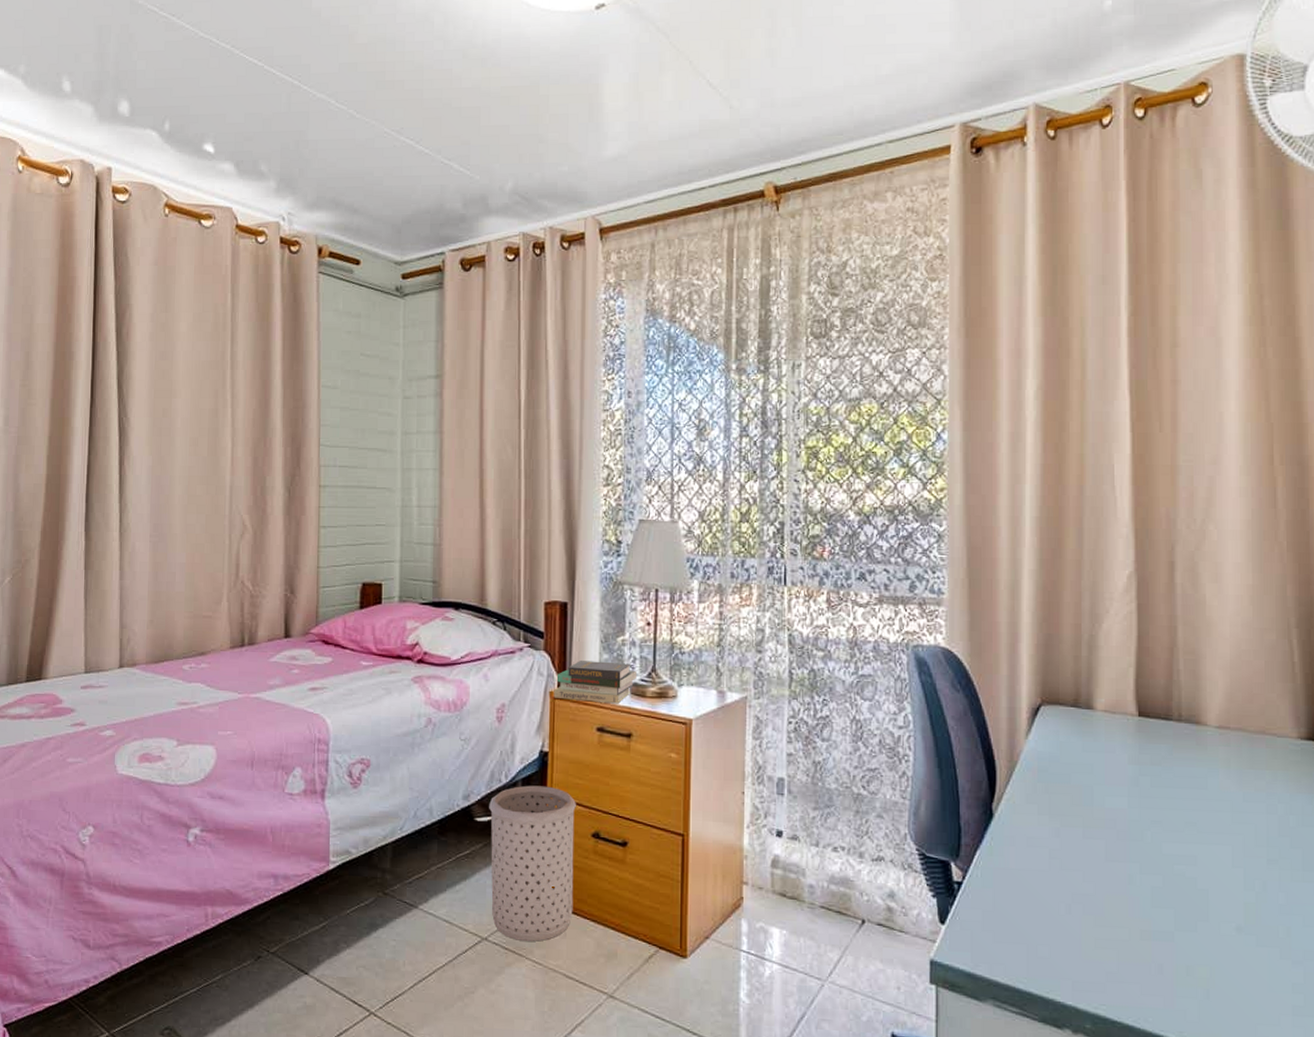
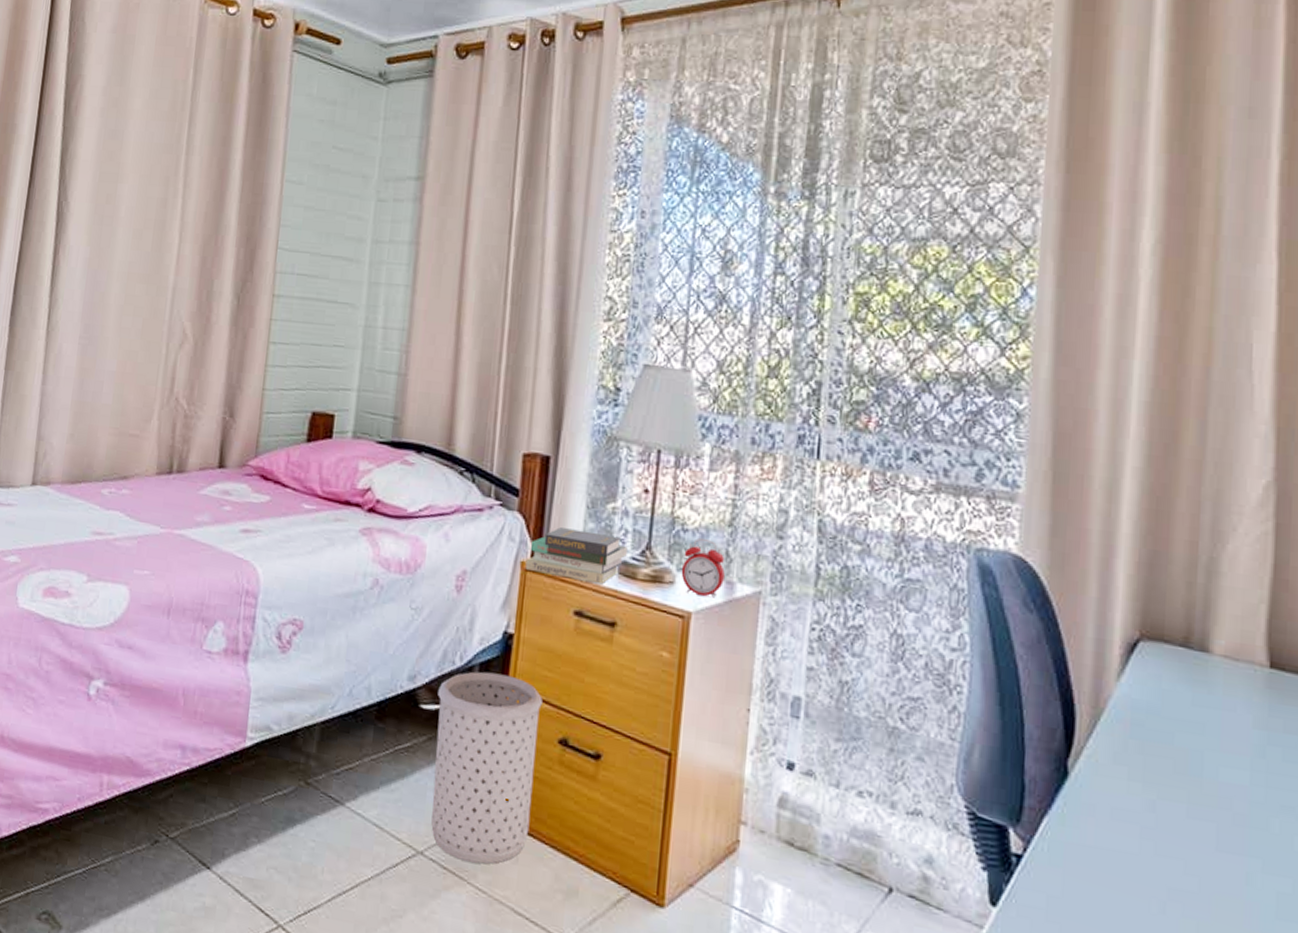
alarm clock: none [681,659,717,706] -> present [681,538,725,598]

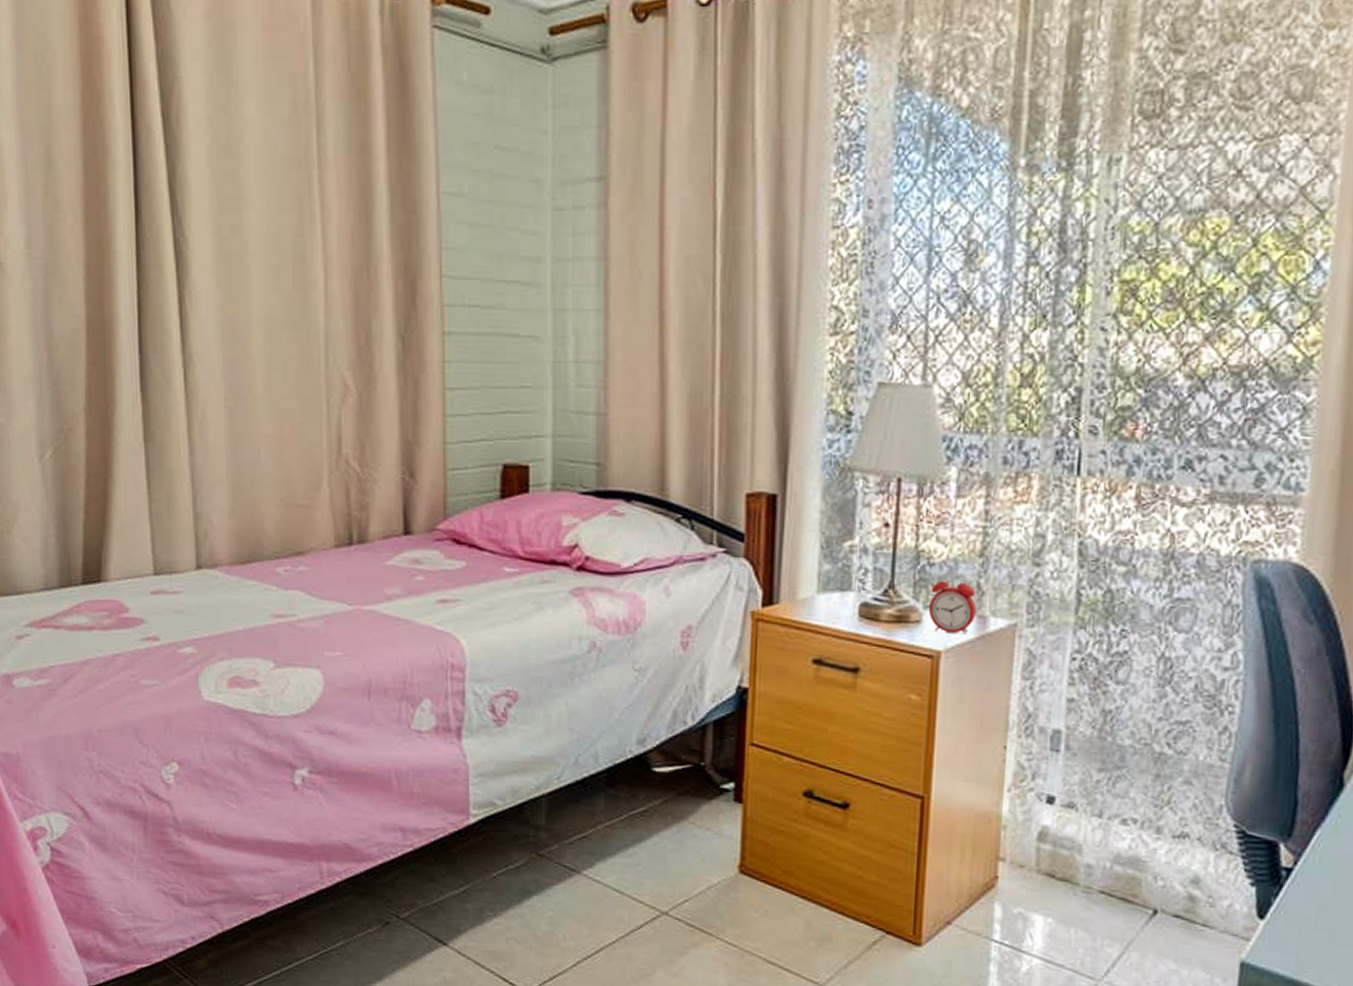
laundry basket: present [431,671,543,865] -> none [670,729,784,919]
books: present [525,527,628,585] -> none [756,572,868,629]

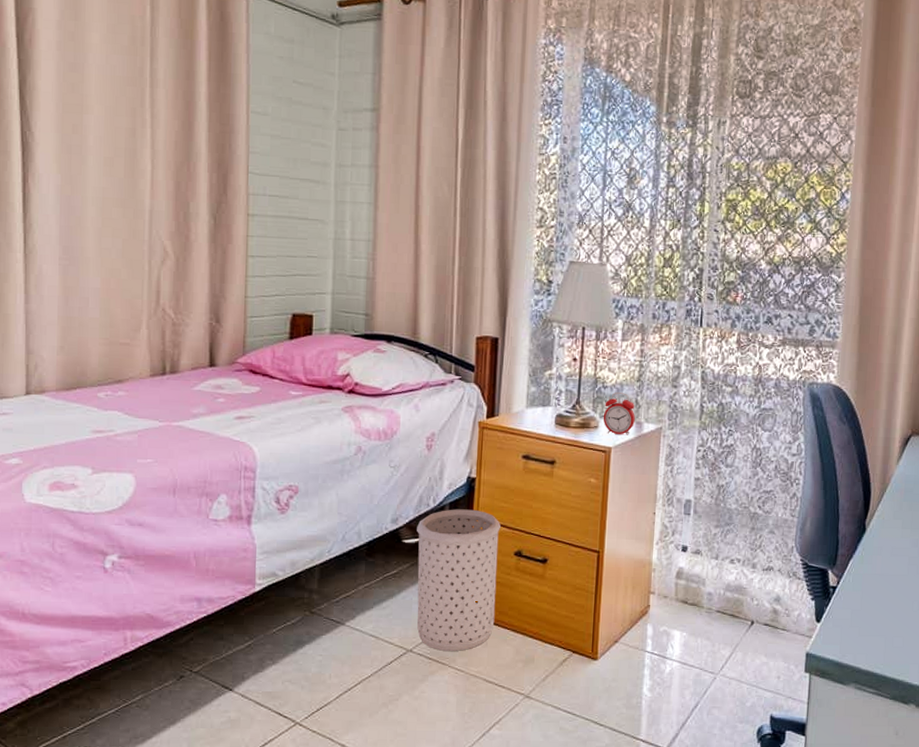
laundry basket: none [670,729,784,919] -> present [417,509,501,651]

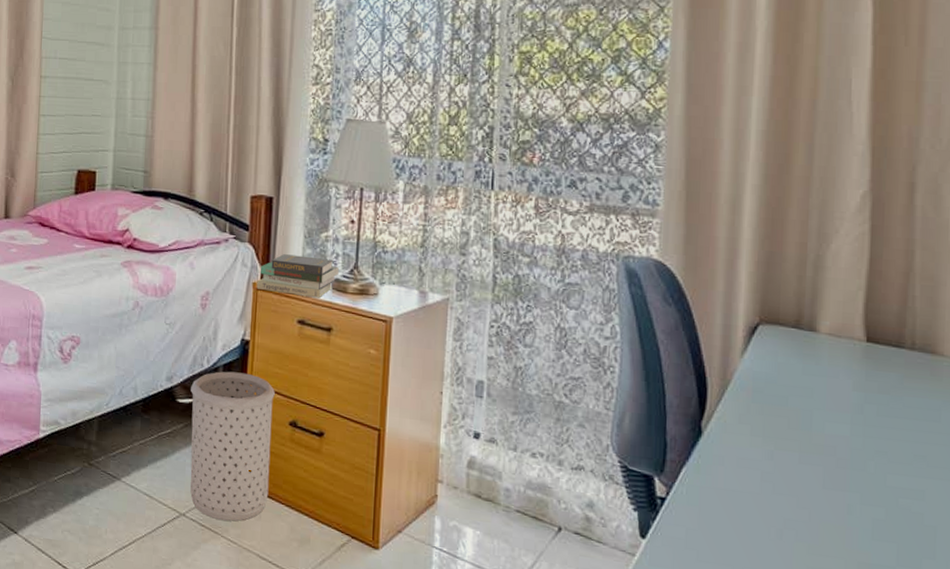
books: none [482,393,562,434] -> present [256,254,339,298]
alarm clock: present [603,392,635,436] -> none [383,258,419,305]

